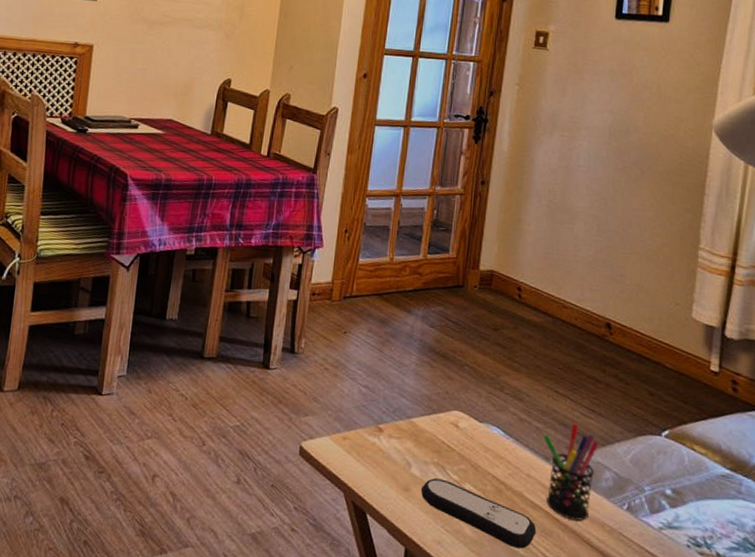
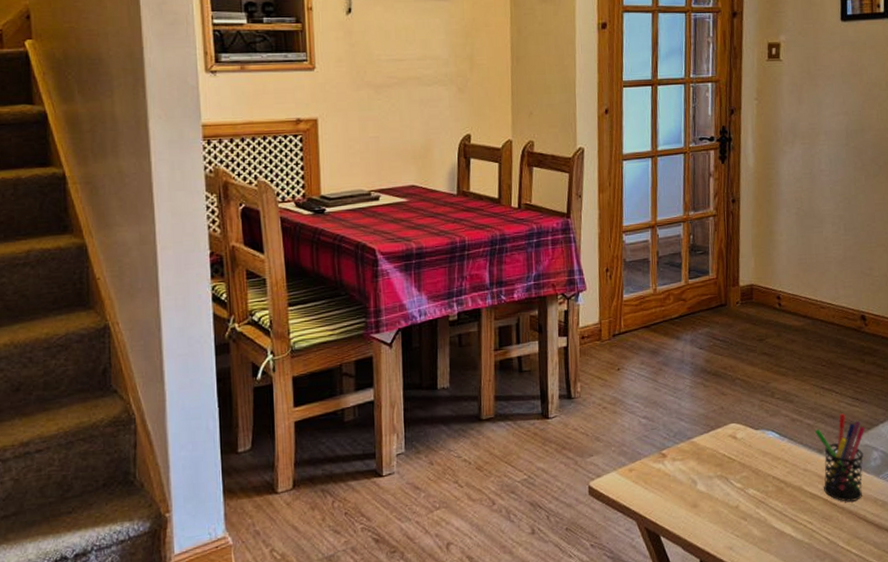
remote control: present [421,478,537,549] -> none [708,489,818,538]

